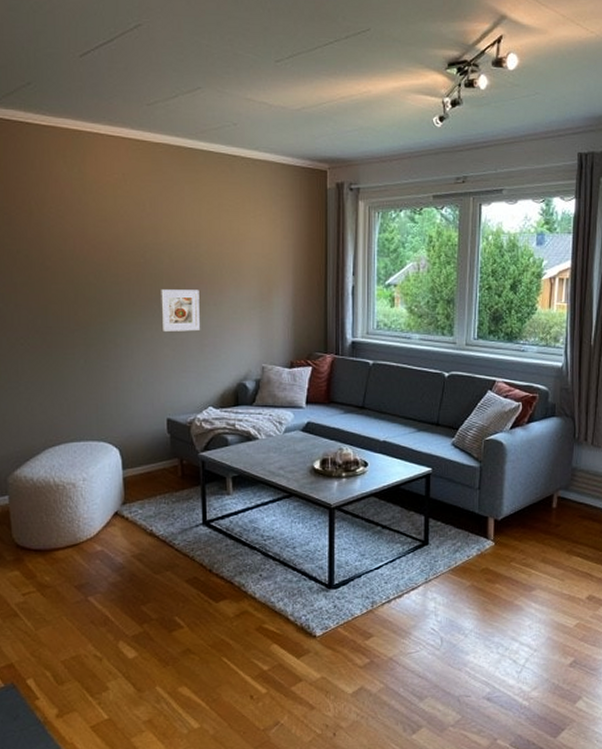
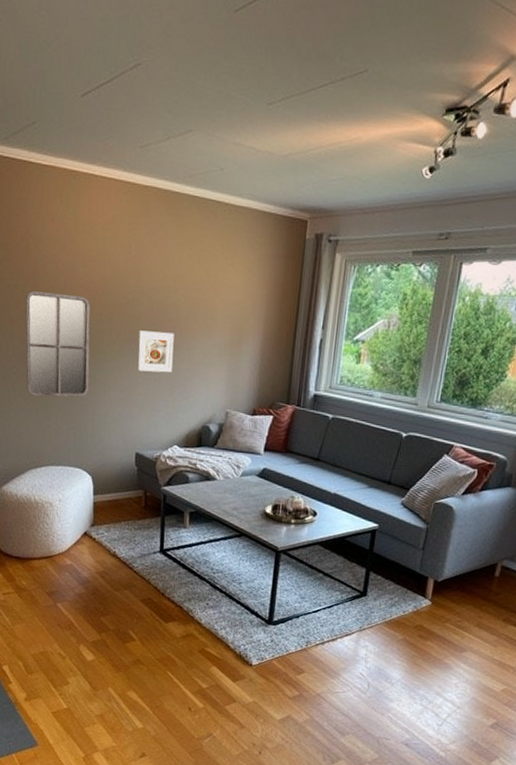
home mirror: none [31,256,109,368] -> present [25,291,90,397]

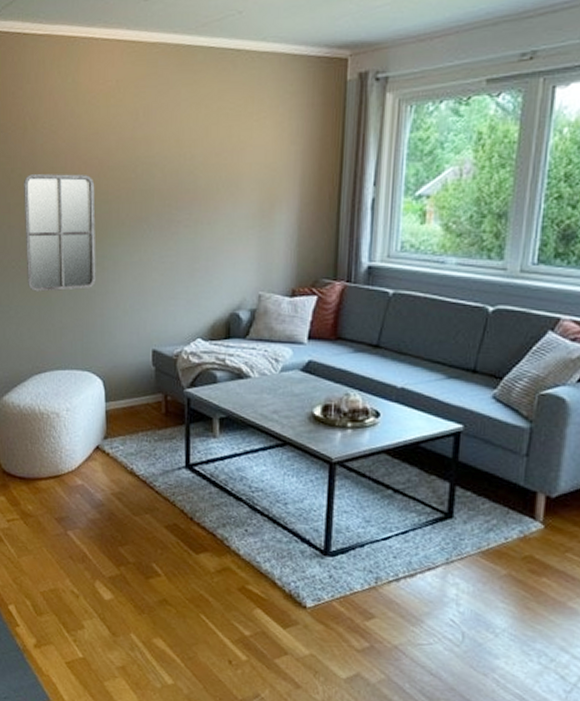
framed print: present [137,330,174,373] -> none [149,207,192,254]

